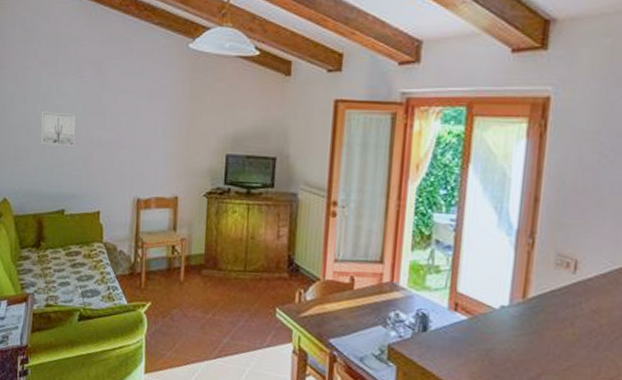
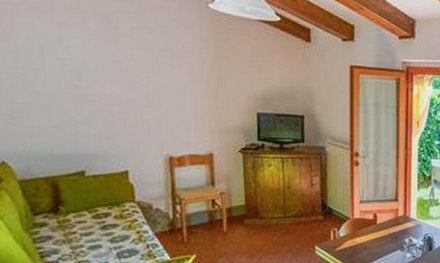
wall art: present [41,111,76,148] -> none [40,65,89,105]

